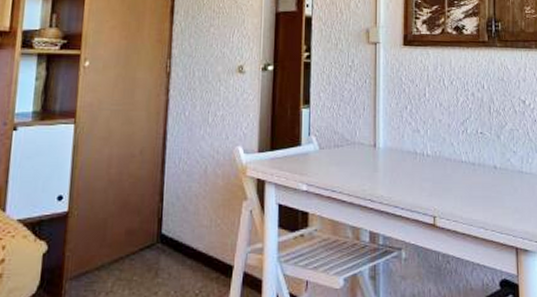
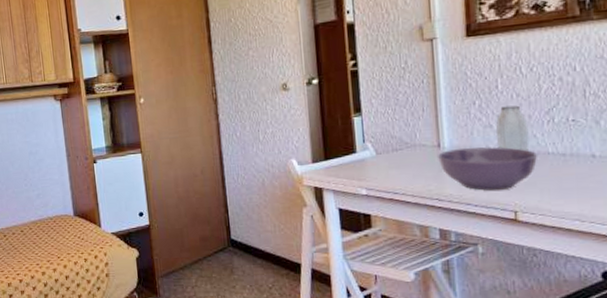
bowl: none [372,150,454,194] -> present [437,147,538,190]
vase: none [422,114,448,158] -> present [495,105,530,152]

